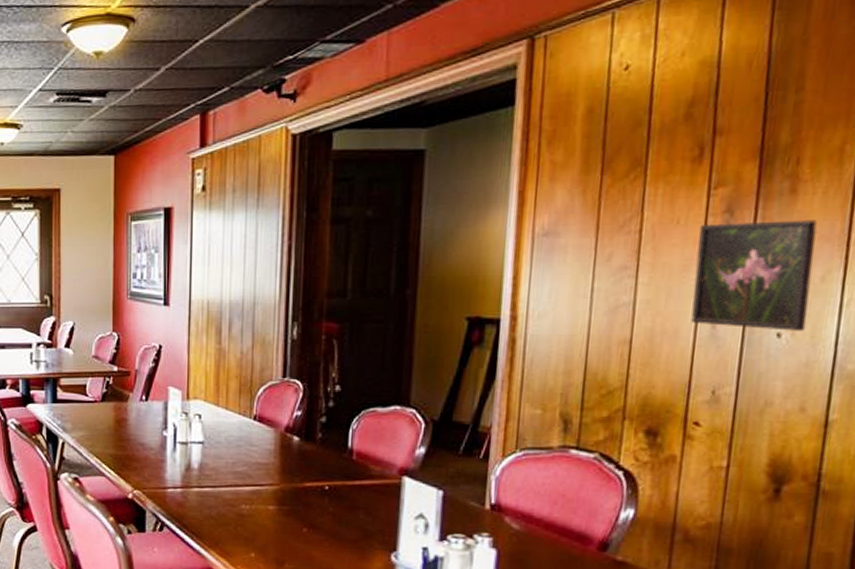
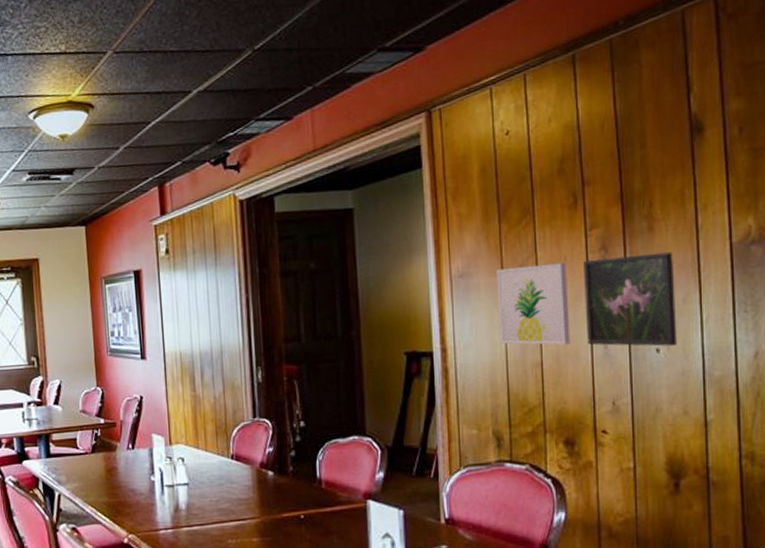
wall art: none [583,226,679,321] -> present [496,263,570,345]

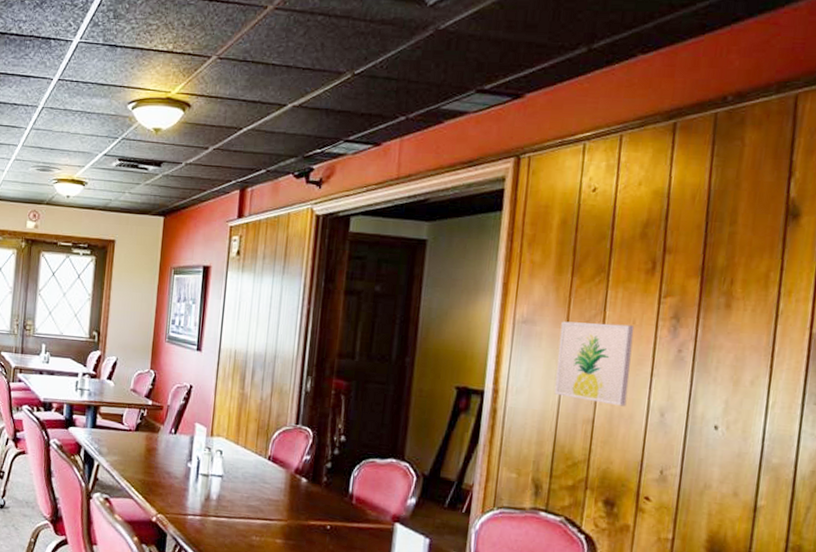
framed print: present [584,252,678,347] -> none [643,326,748,426]

